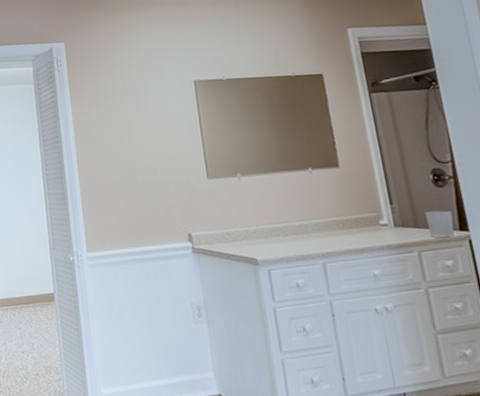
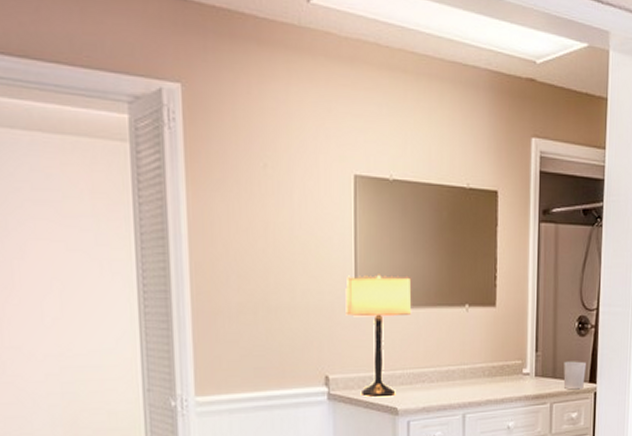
table lamp: none [197,150,259,250] -> present [346,275,412,397]

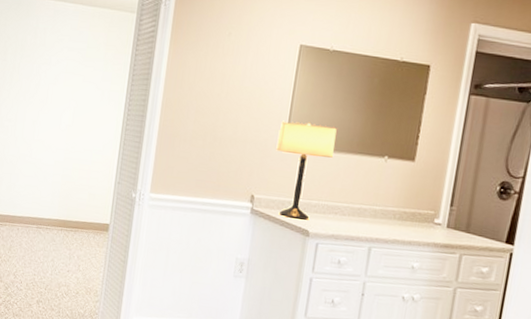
candle holder: present [563,361,587,390] -> none [476,219,506,248]

